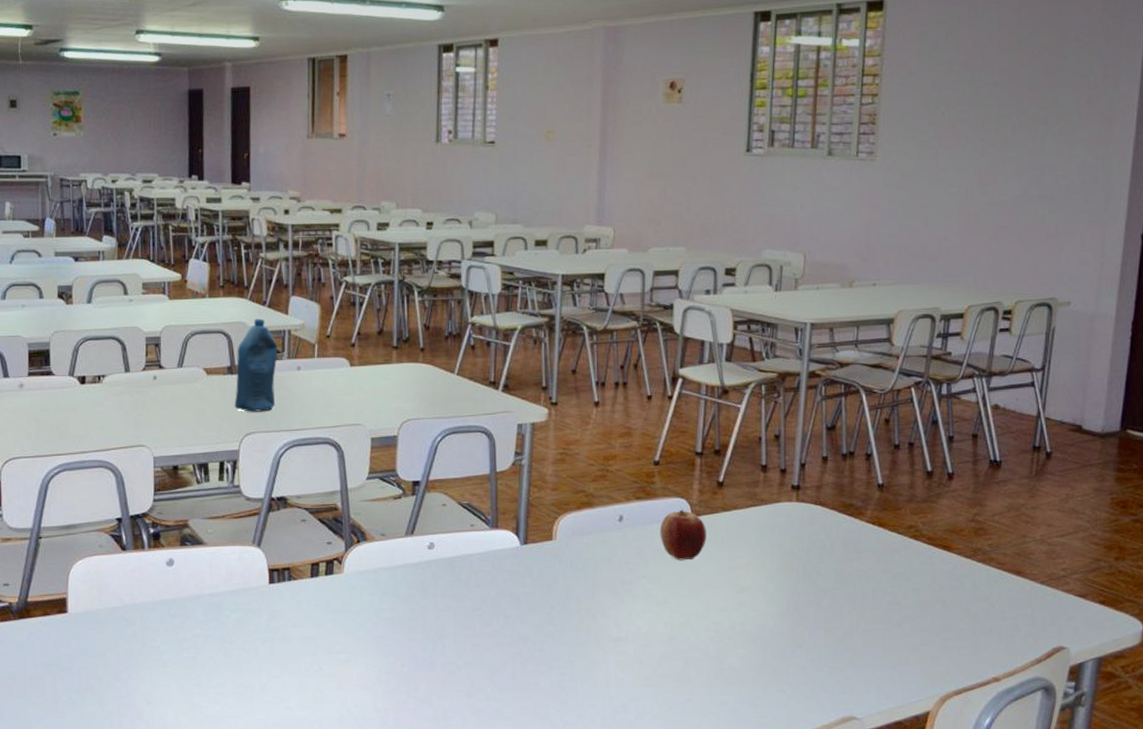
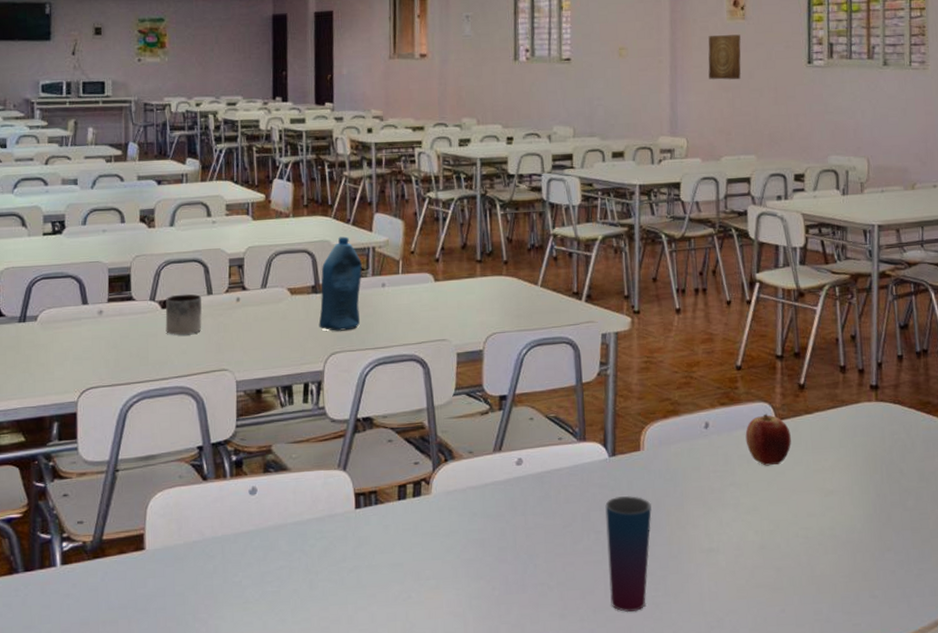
mug: none [84,370,120,410] -> present [165,294,202,335]
cup: none [515,583,562,694] -> present [605,495,652,612]
wall art: none [640,119,676,168] -> present [708,34,741,80]

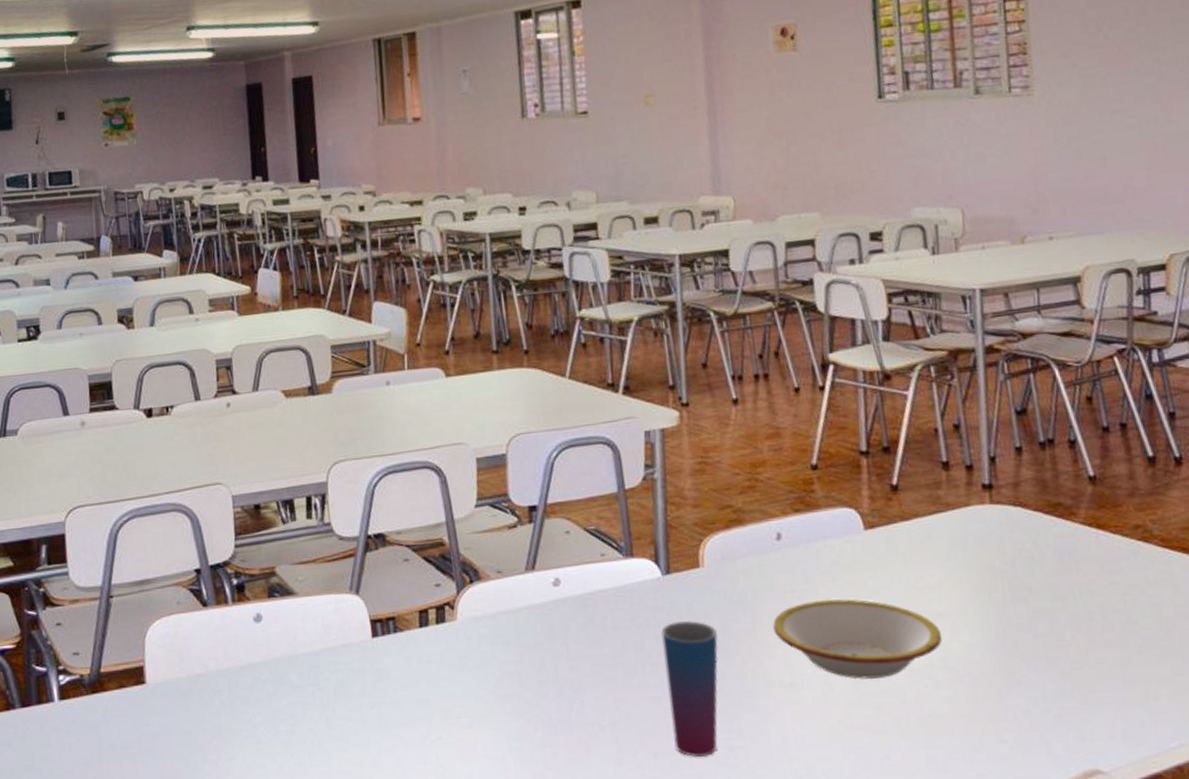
mug: present [165,294,202,335] -> none [151,400,192,446]
bottle: present [318,236,362,331] -> none [317,329,364,437]
bowl: none [698,478,831,546] -> present [773,599,942,680]
wall art: present [708,34,741,80] -> none [752,69,796,125]
apple: present [745,413,791,466] -> none [827,521,886,584]

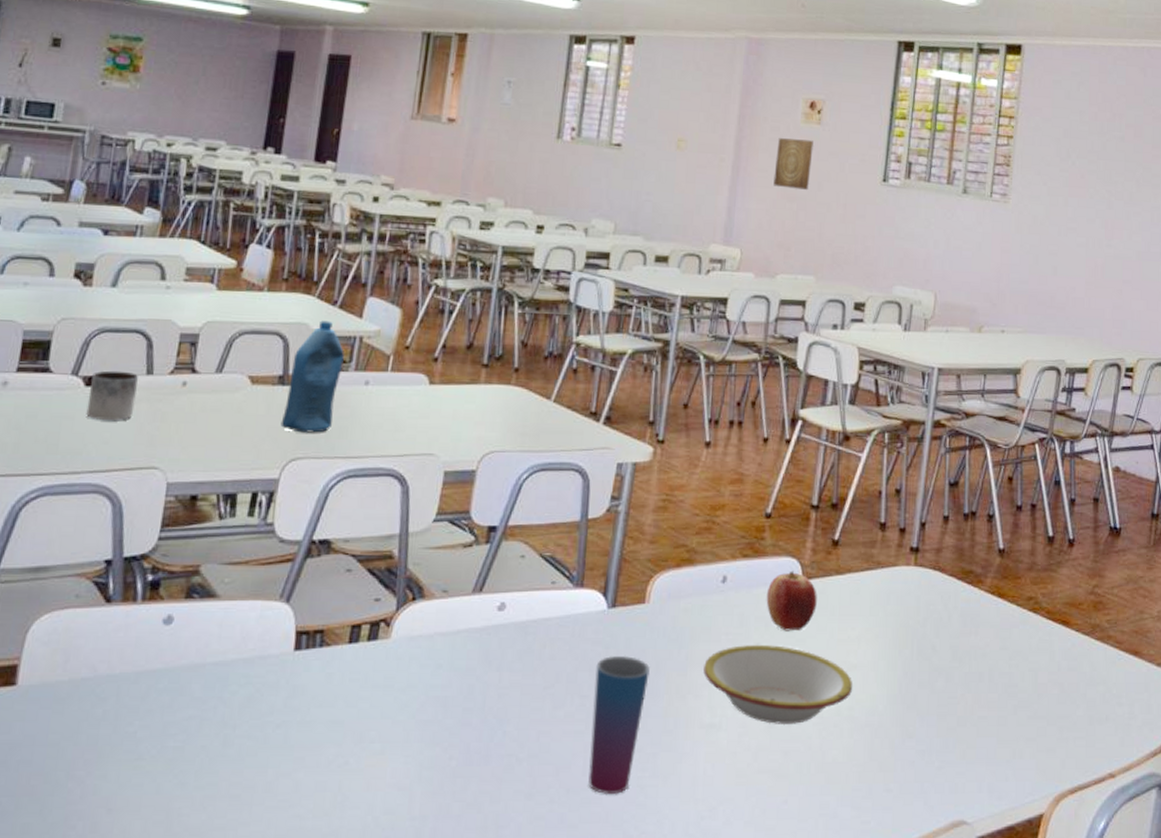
mug: none [151,400,192,446] -> present [86,370,138,420]
bottle: none [317,329,364,437] -> present [280,320,344,433]
wall art: none [752,69,796,125] -> present [773,138,813,191]
apple: none [827,521,886,584] -> present [766,571,817,631]

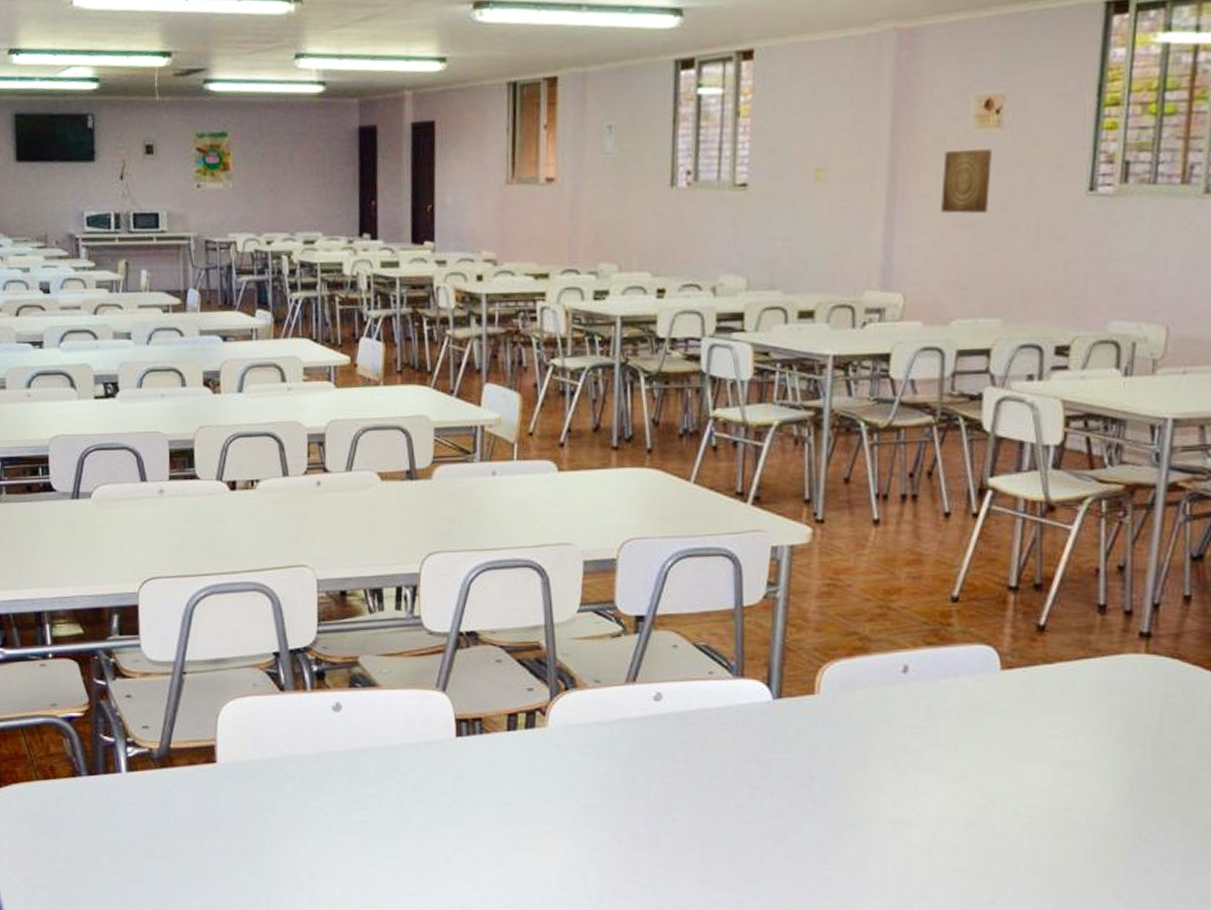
mug: present [86,370,138,420] -> none [234,474,277,522]
bottle: present [280,320,344,433] -> none [414,411,468,527]
cup: present [588,655,650,795] -> none [765,747,825,886]
bowl: present [703,645,852,725] -> none [887,739,1068,824]
apple: present [766,571,817,631] -> none [957,659,1020,725]

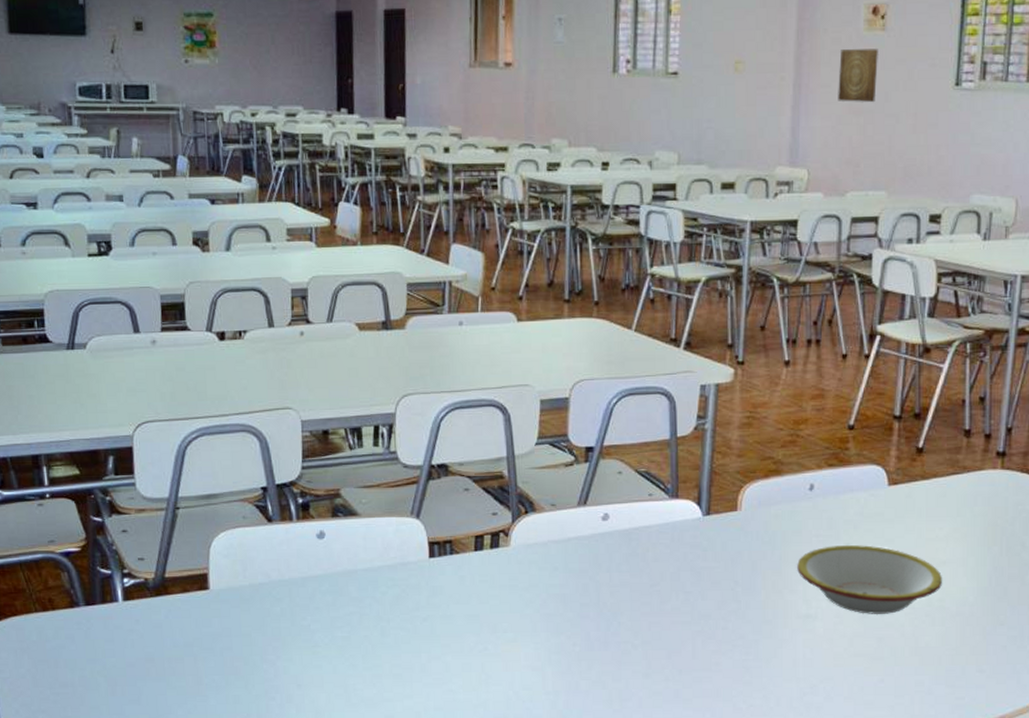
bowl: none [887,739,1068,824] -> present [797,545,942,615]

